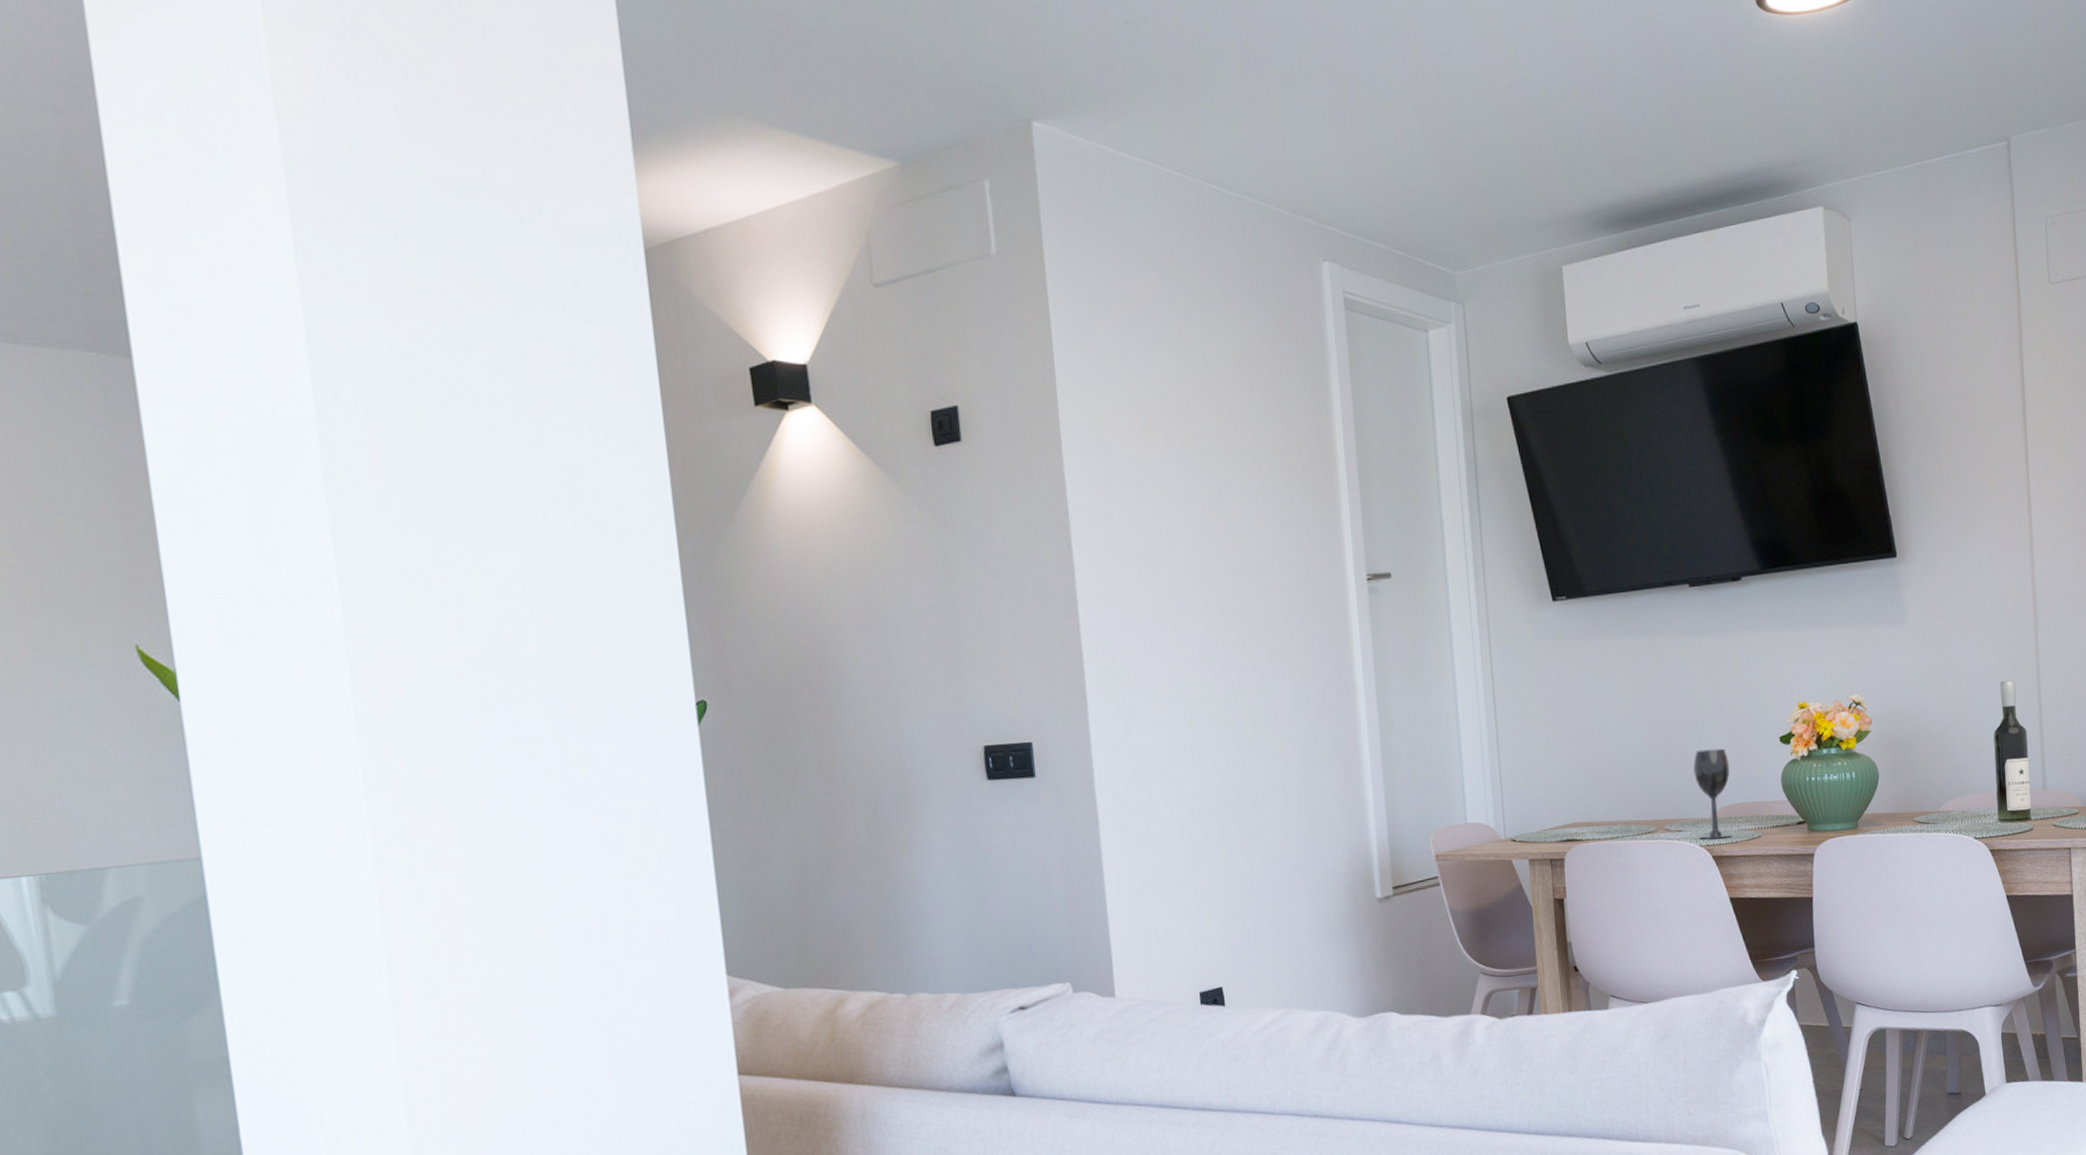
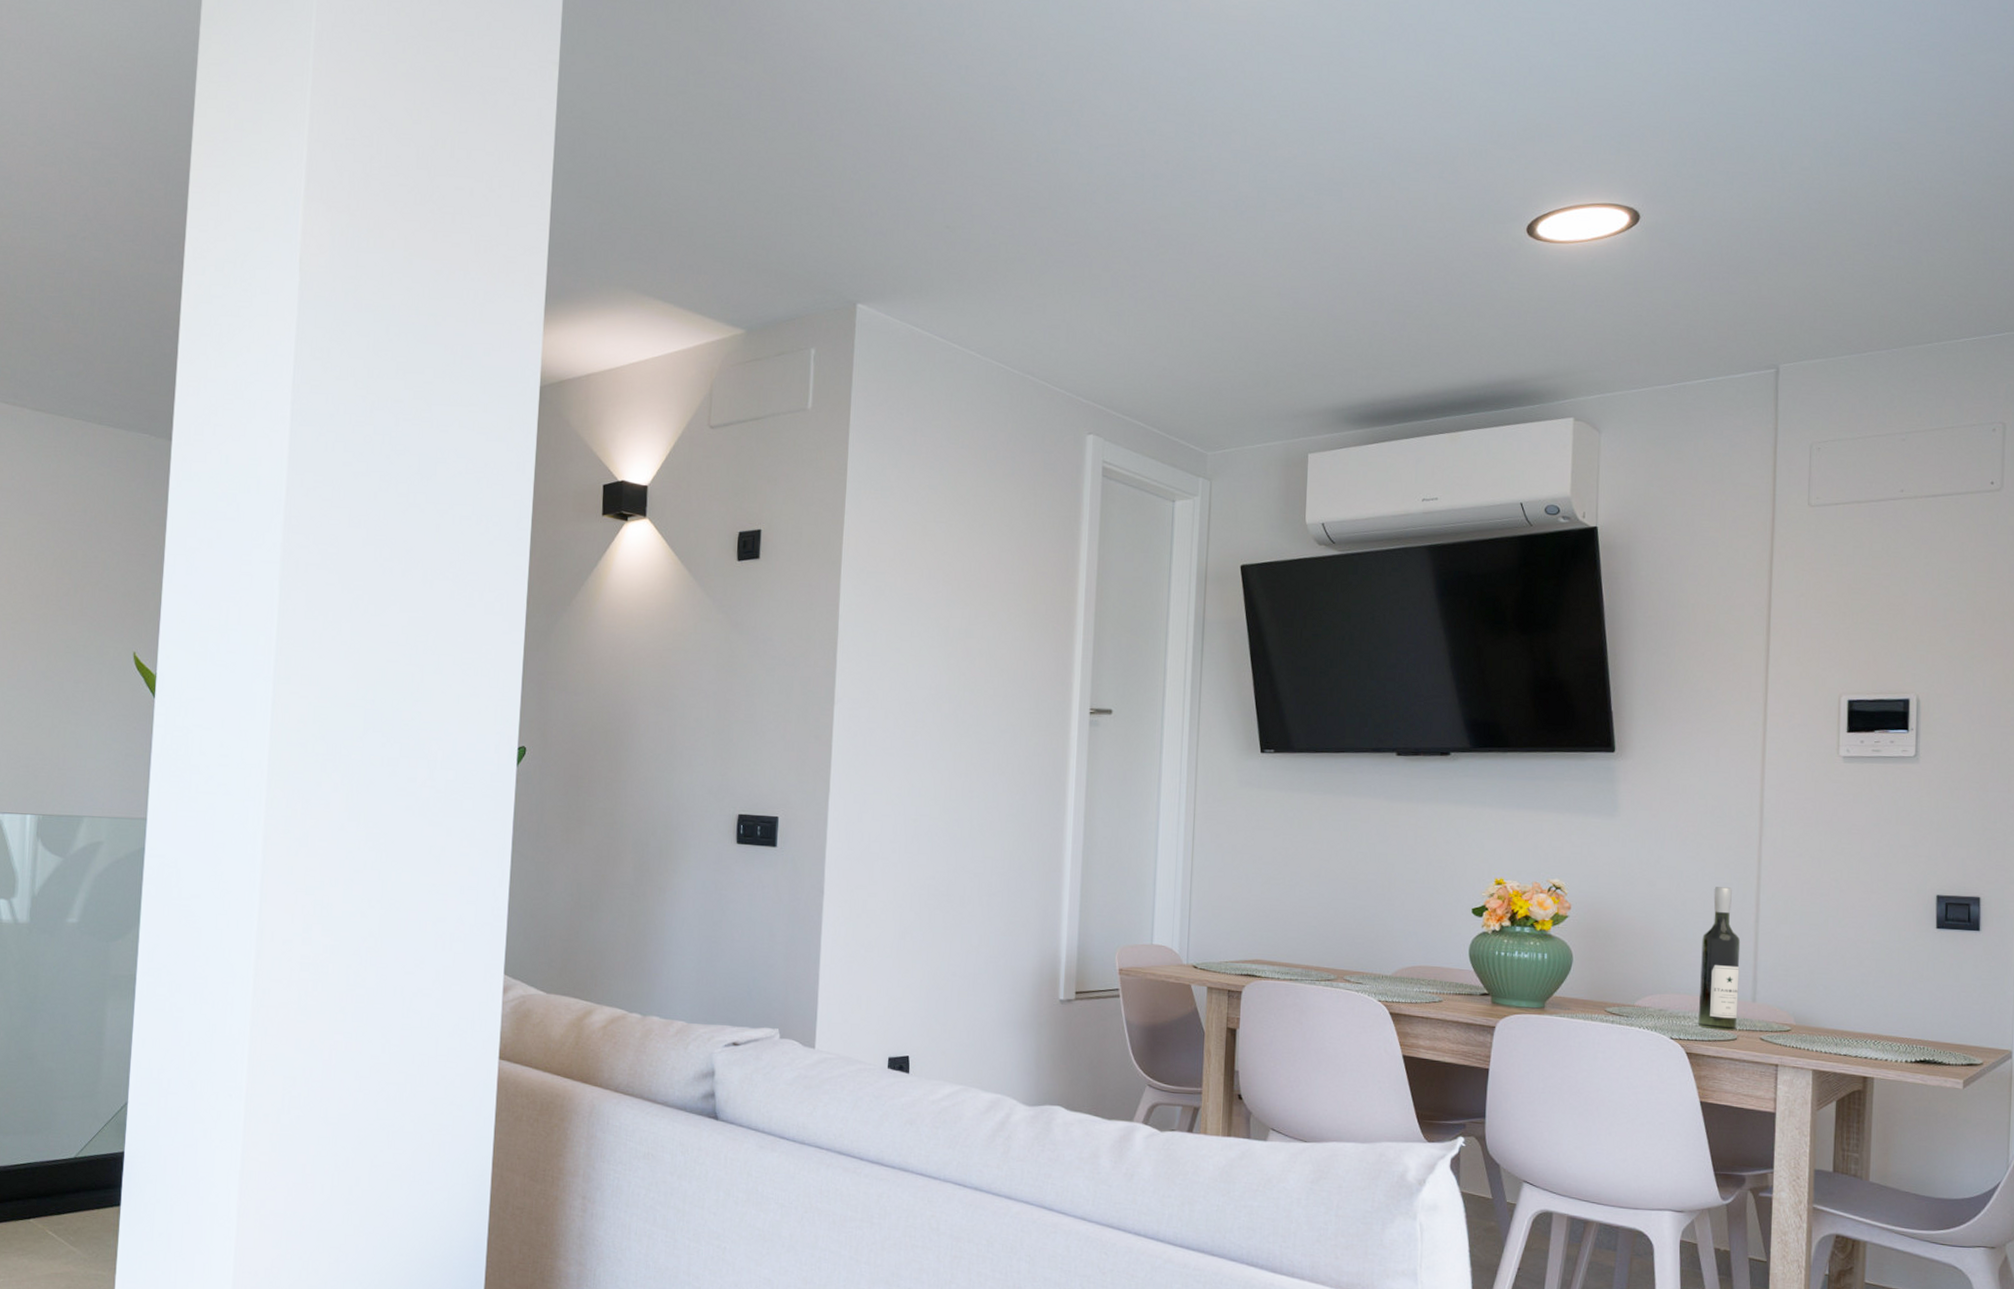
wine glass: present [1693,748,1732,839] -> none [1379,909,1418,997]

